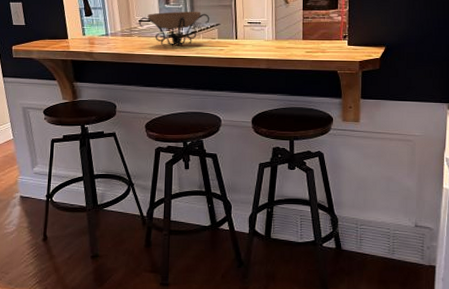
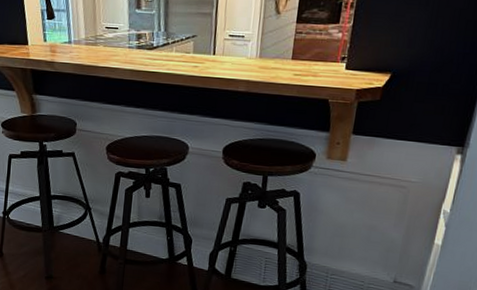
decorative bowl: present [139,11,210,46] -> none [105,18,186,60]

